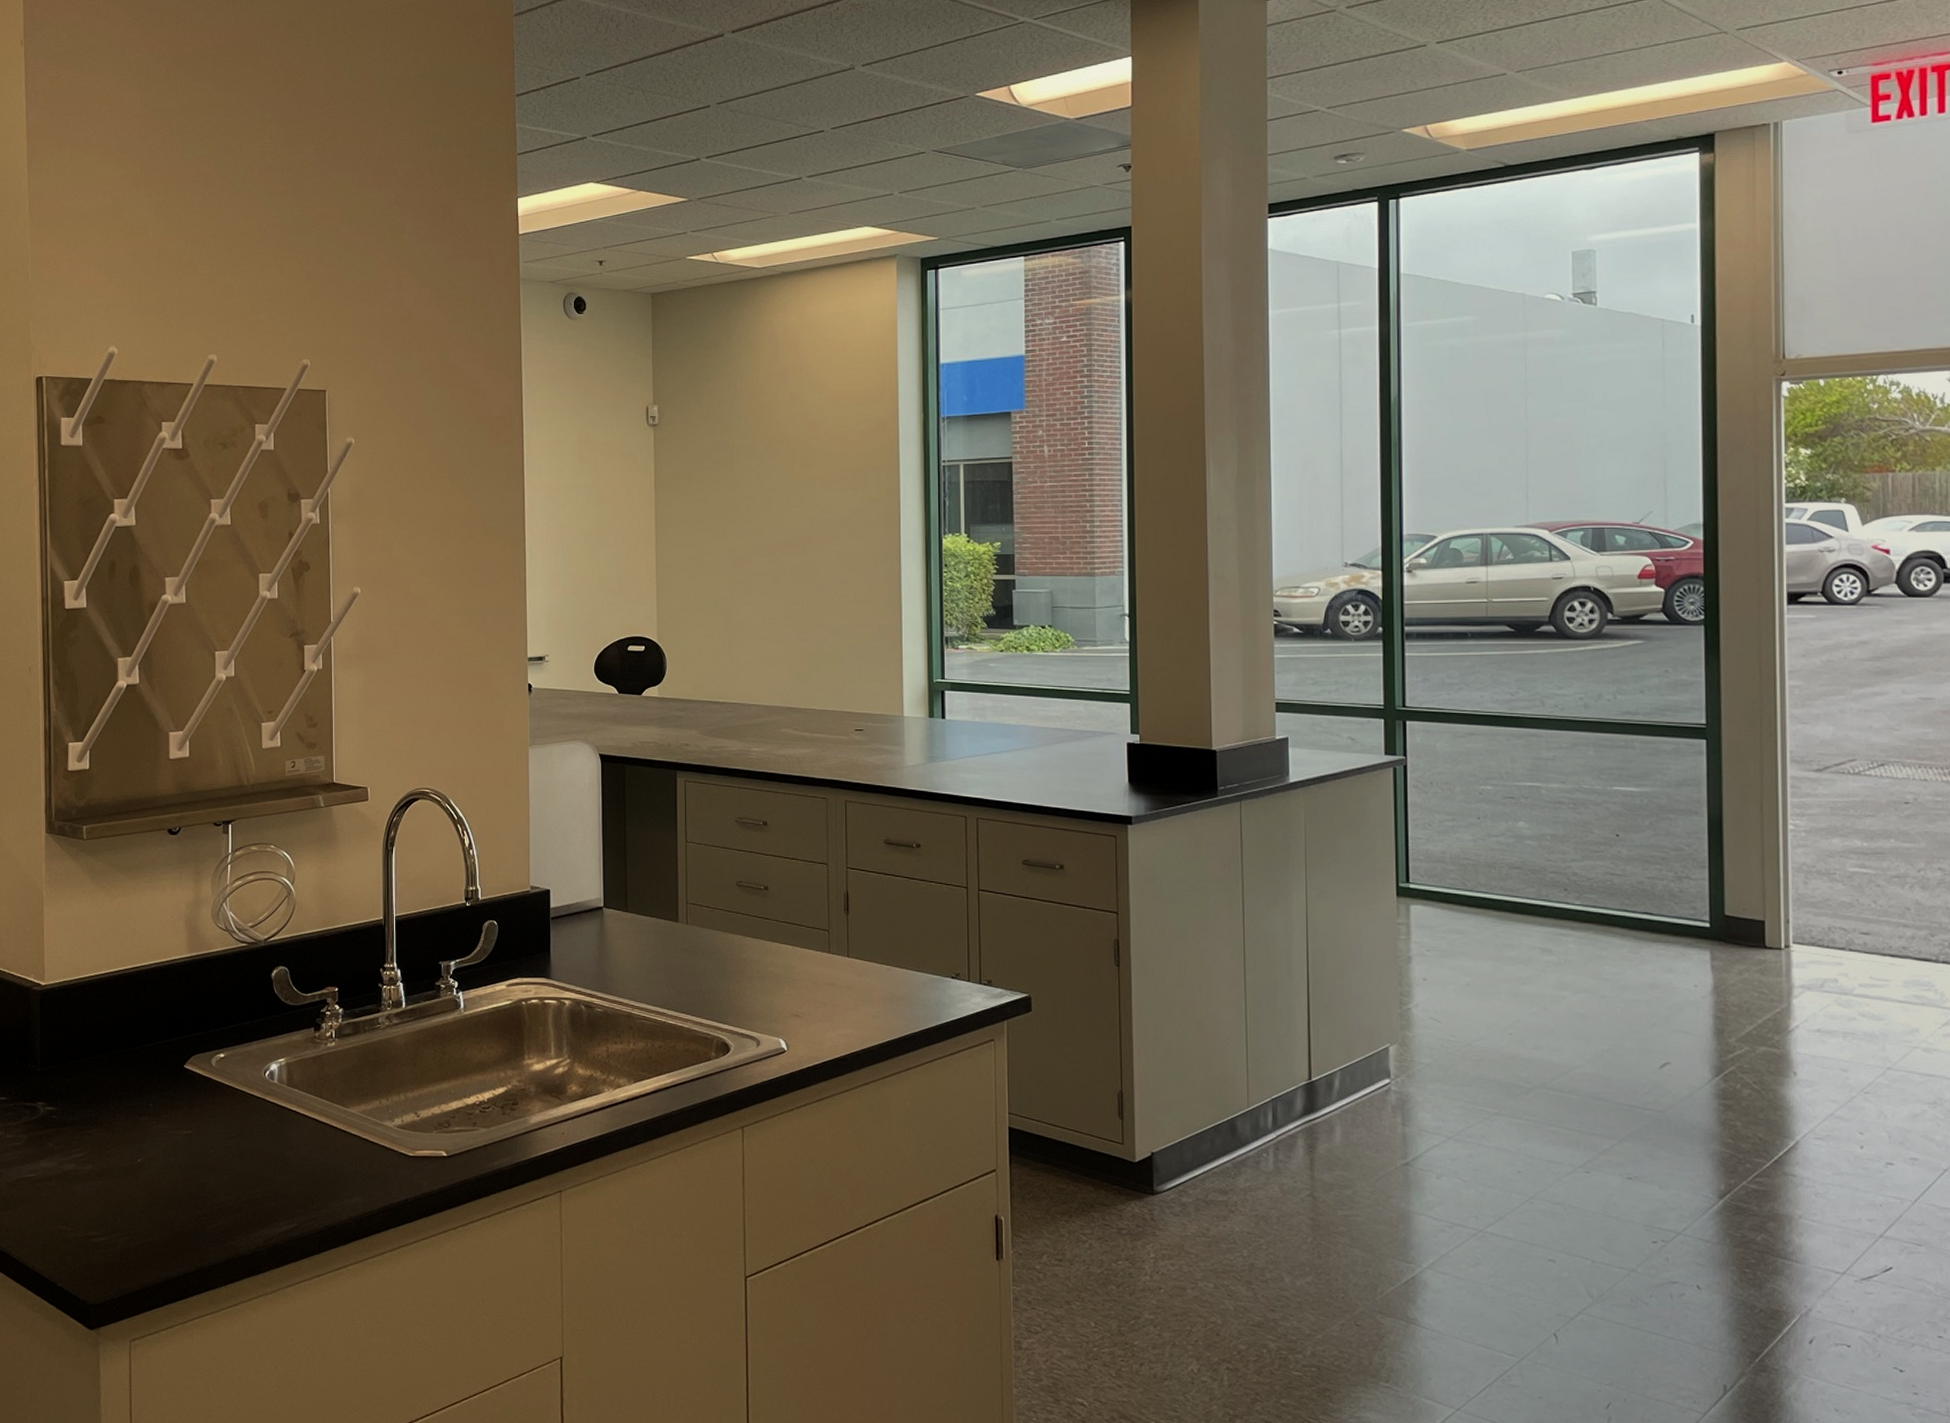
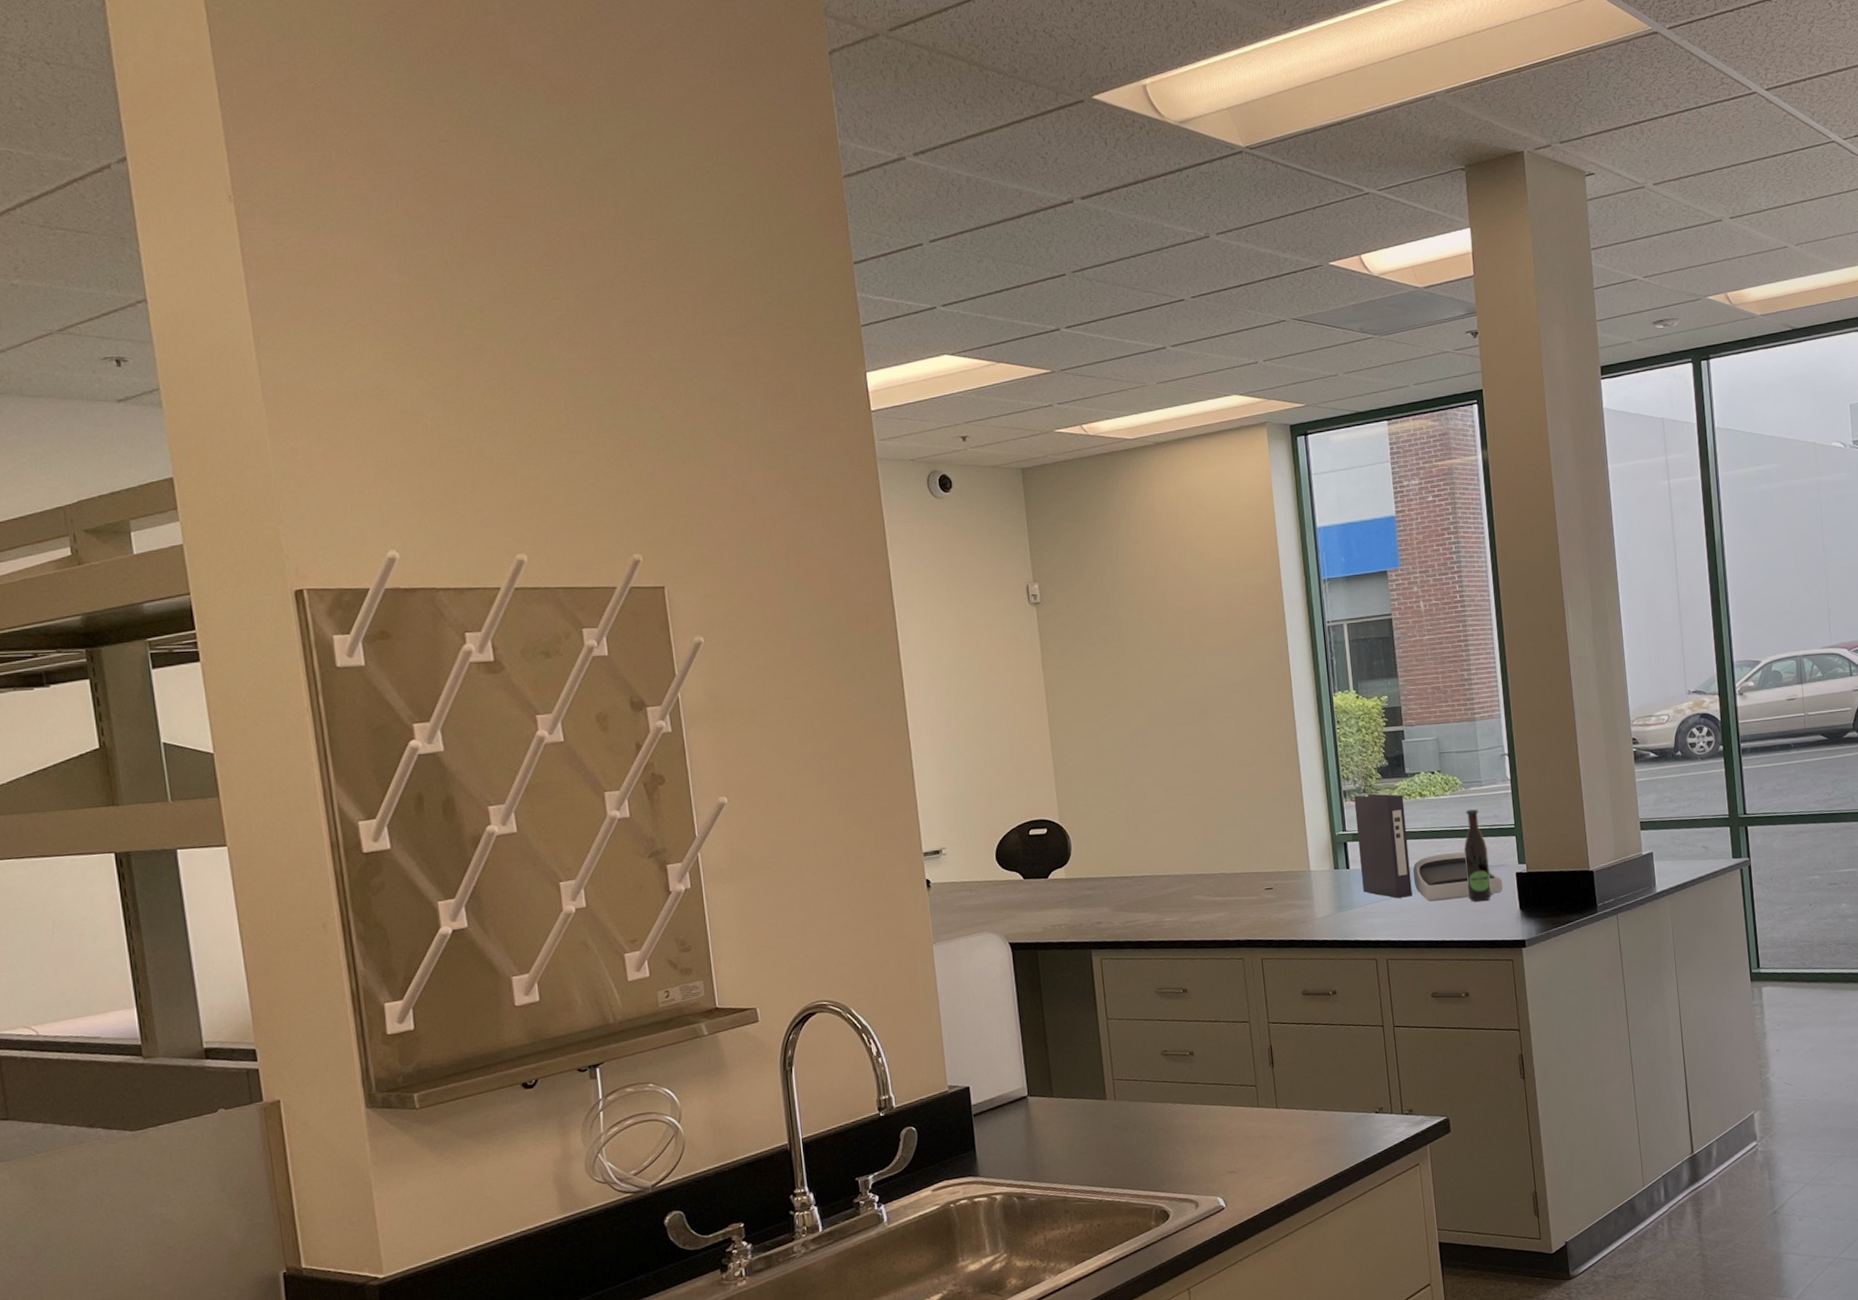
binder: none [956,643,1010,755] -> present [1353,793,1412,898]
scale: none [1013,714,1112,763] -> present [1413,852,1503,901]
bottle: none [1070,670,1098,769] -> present [1463,809,1492,902]

